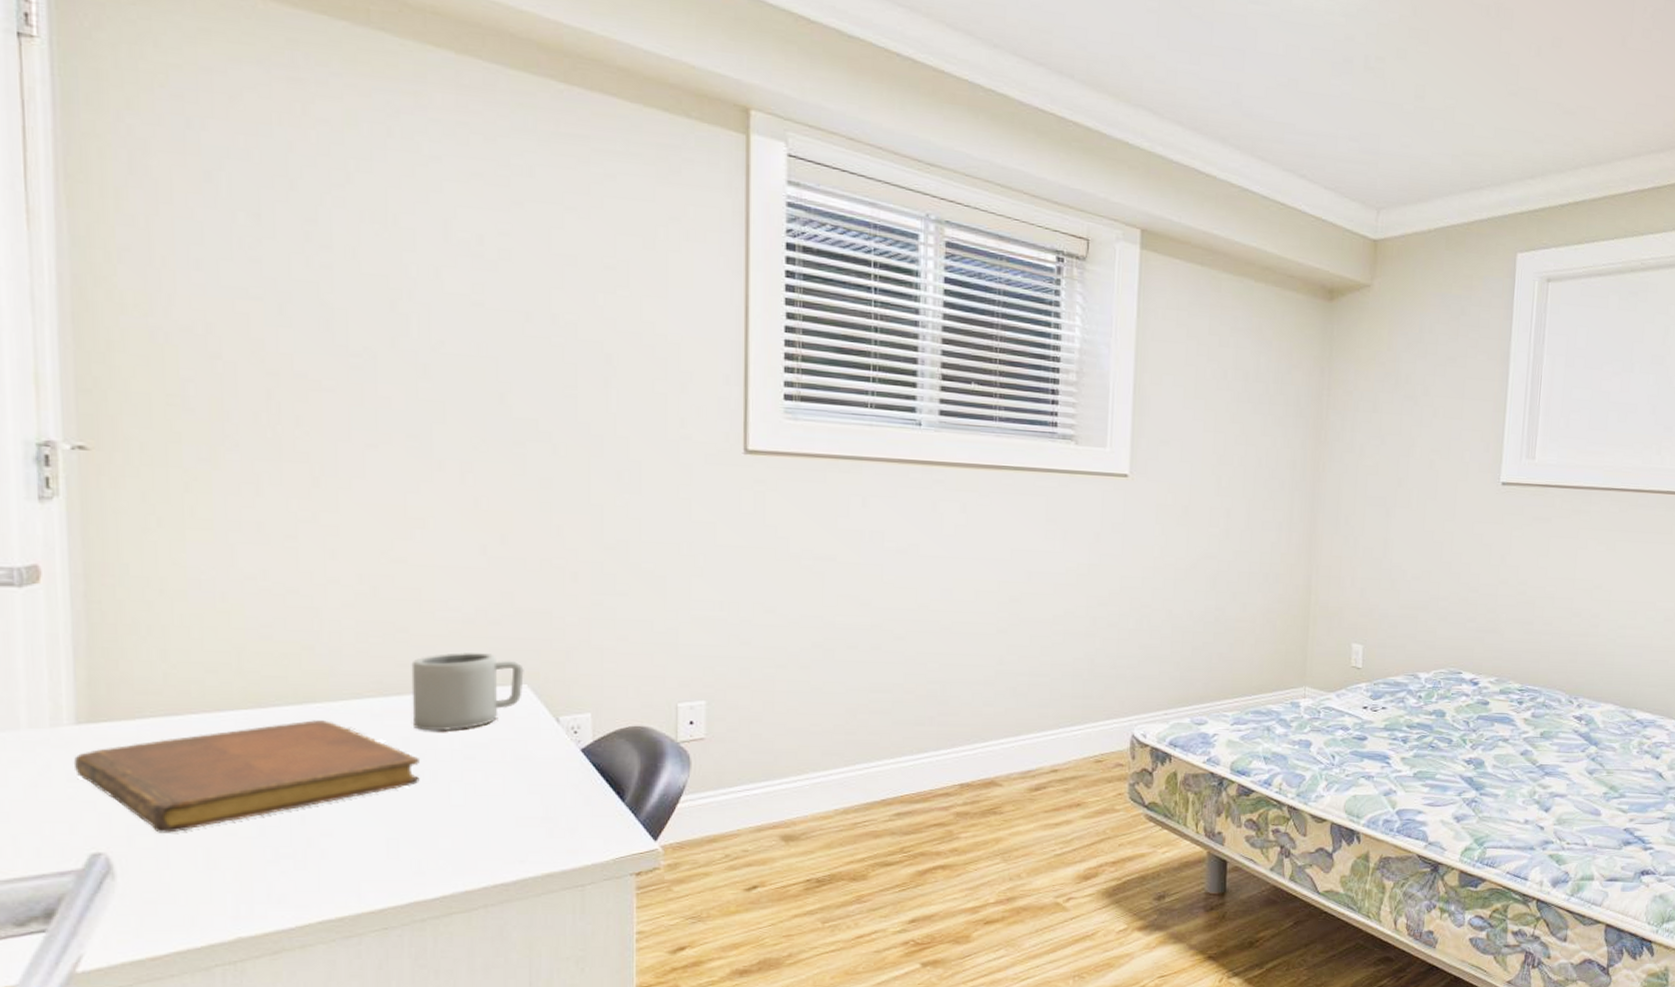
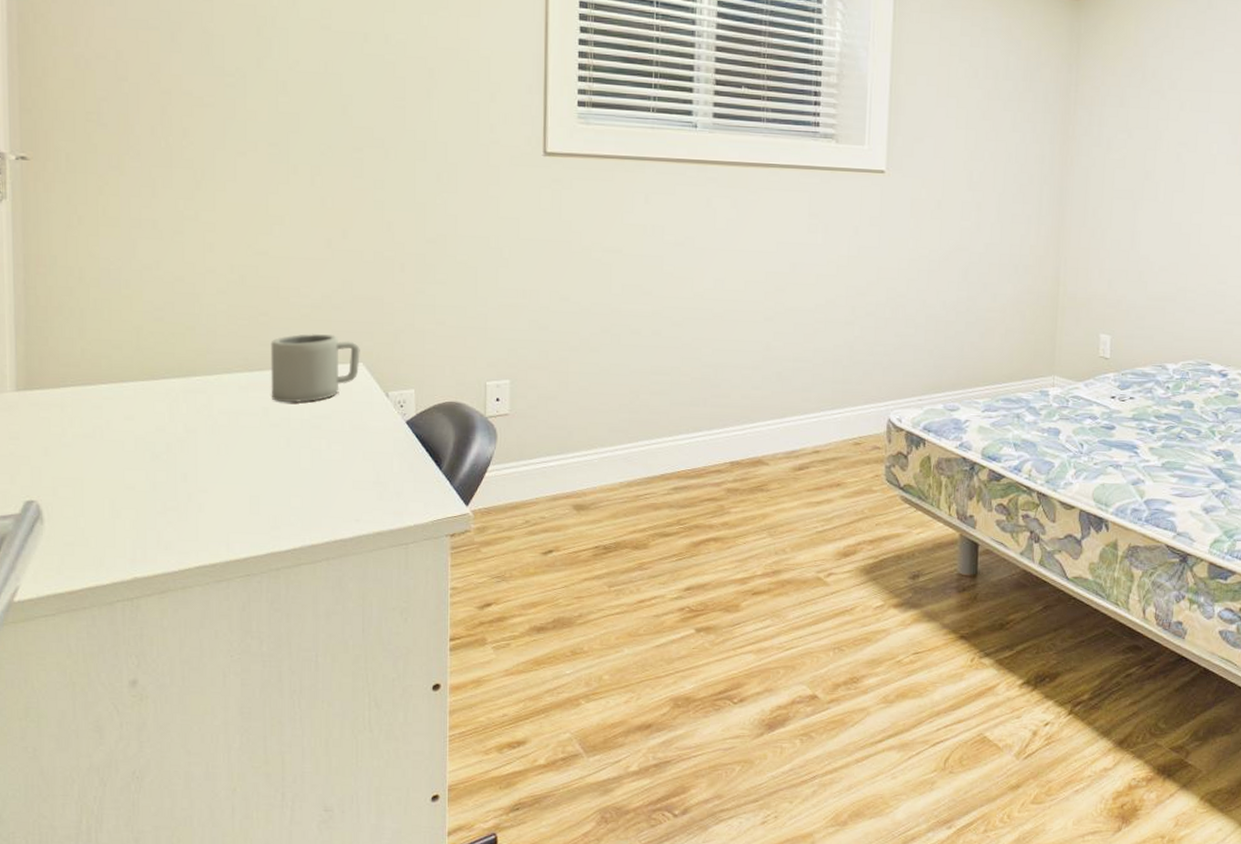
notebook: present [73,720,421,833] -> none [14,391,277,486]

